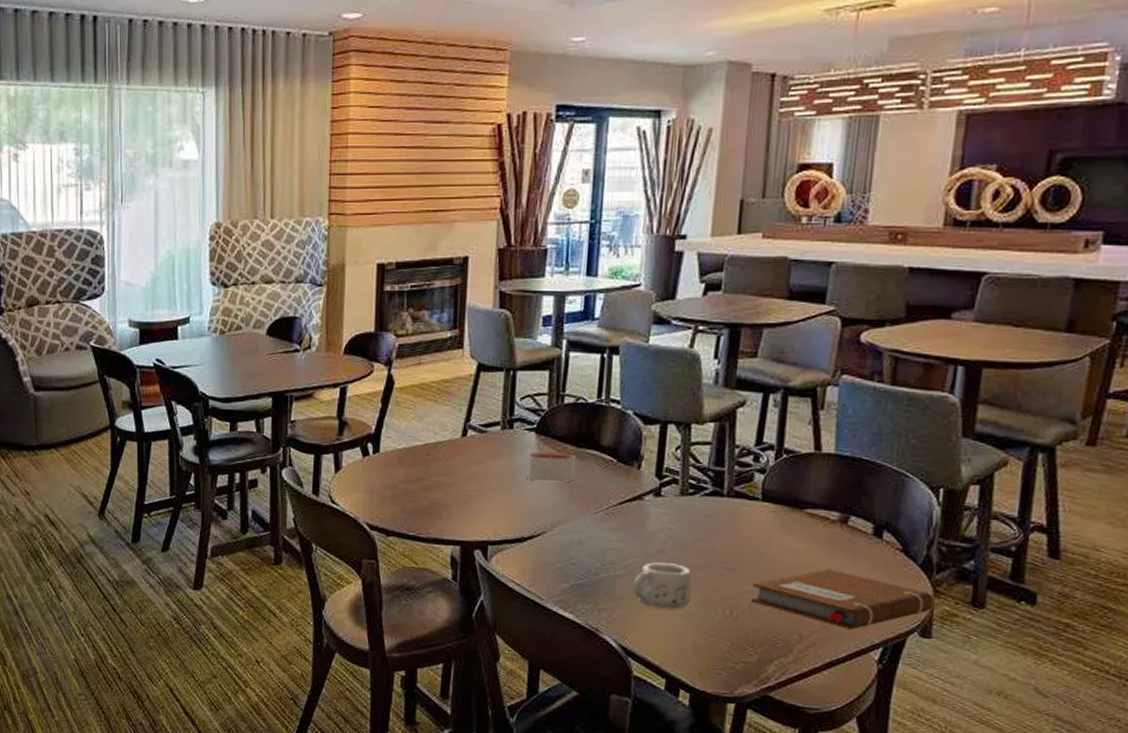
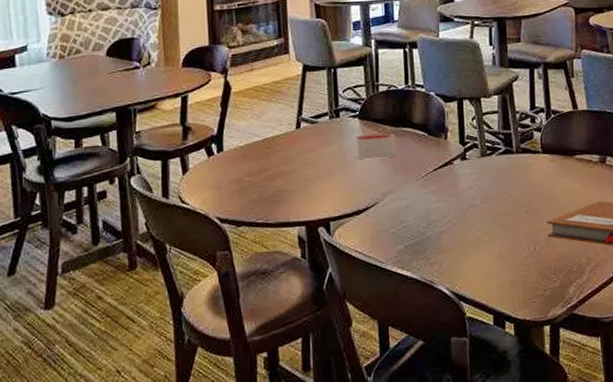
mug: present [633,562,692,609] -> none [455,214,502,254]

